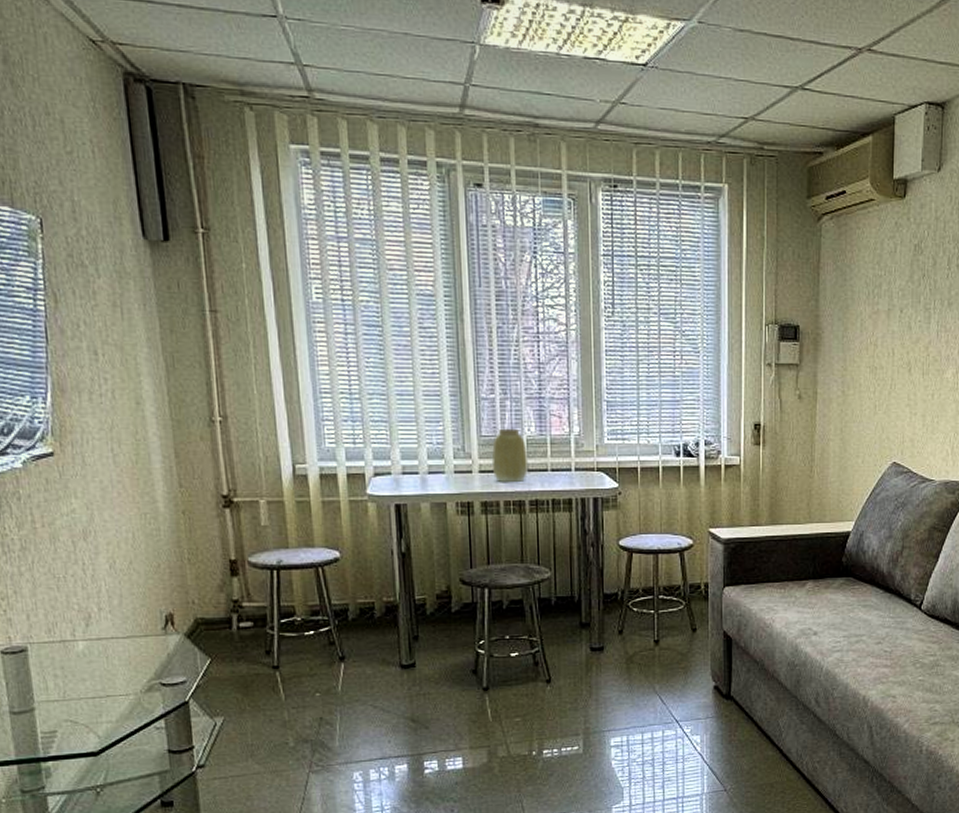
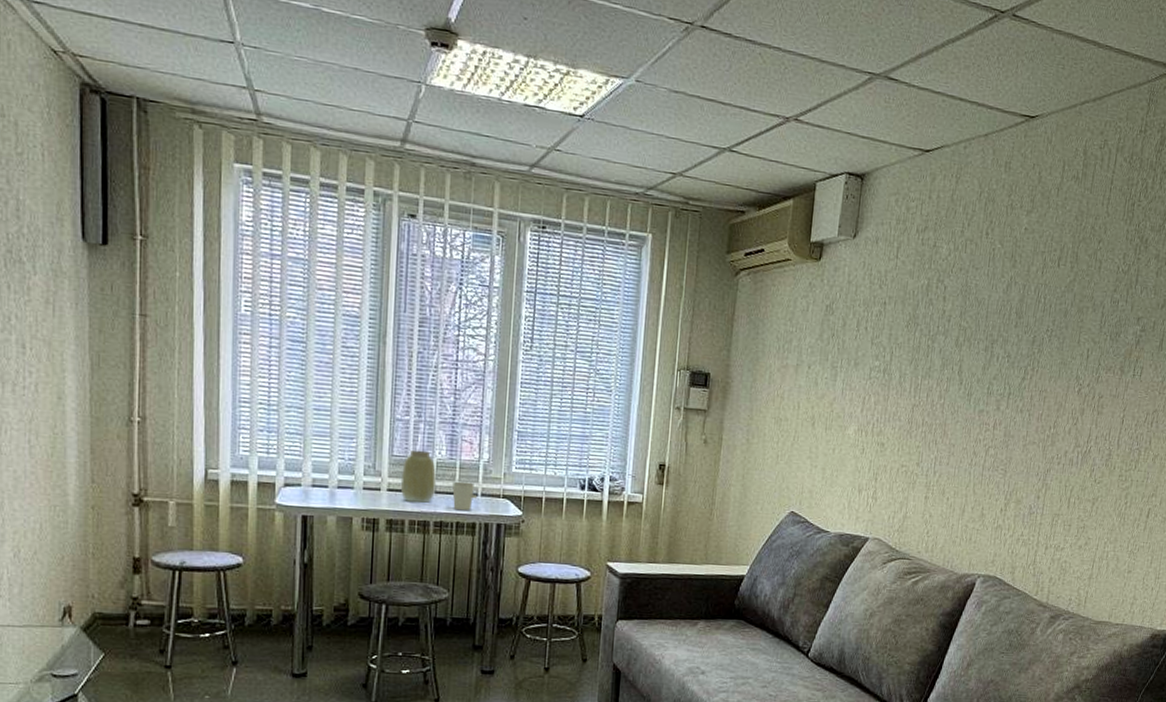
cup: none [545,457,572,487] -> present [452,481,478,511]

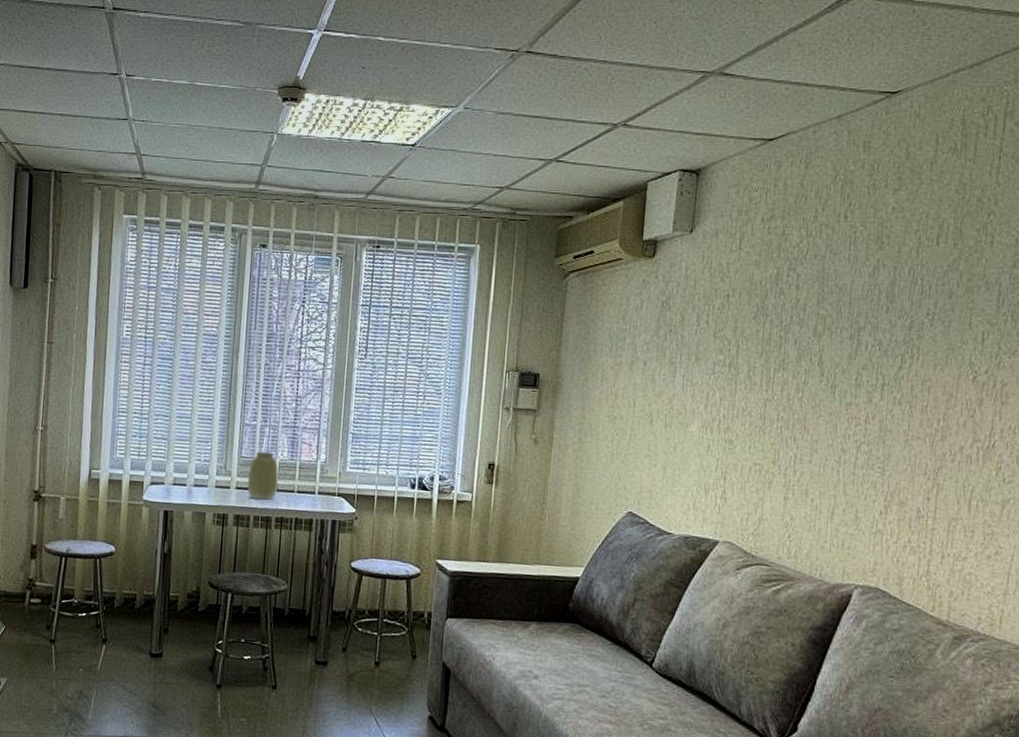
cup: present [452,481,478,511] -> none [292,480,315,508]

